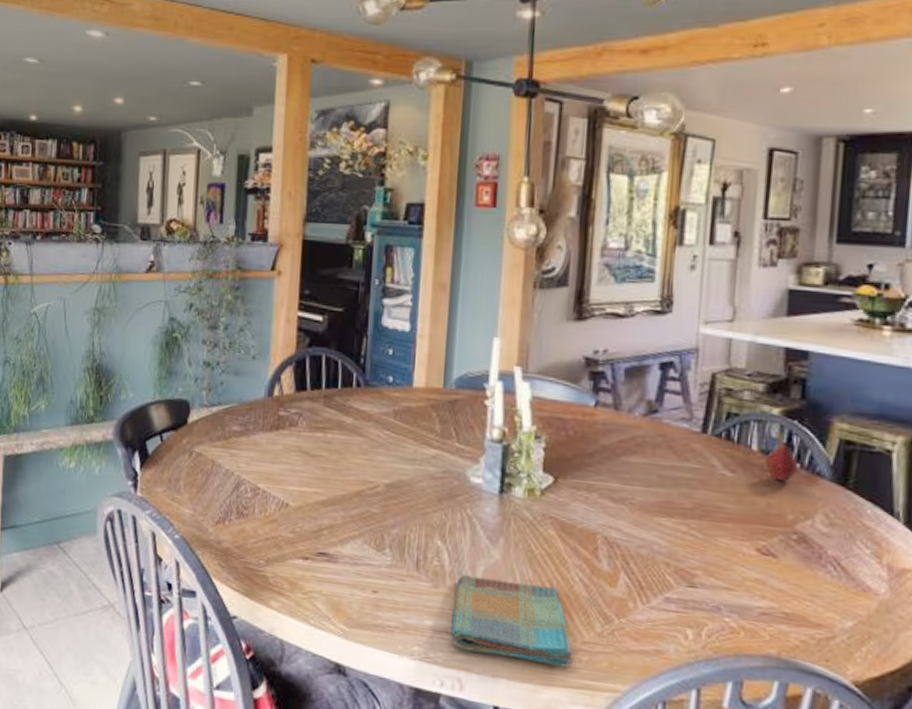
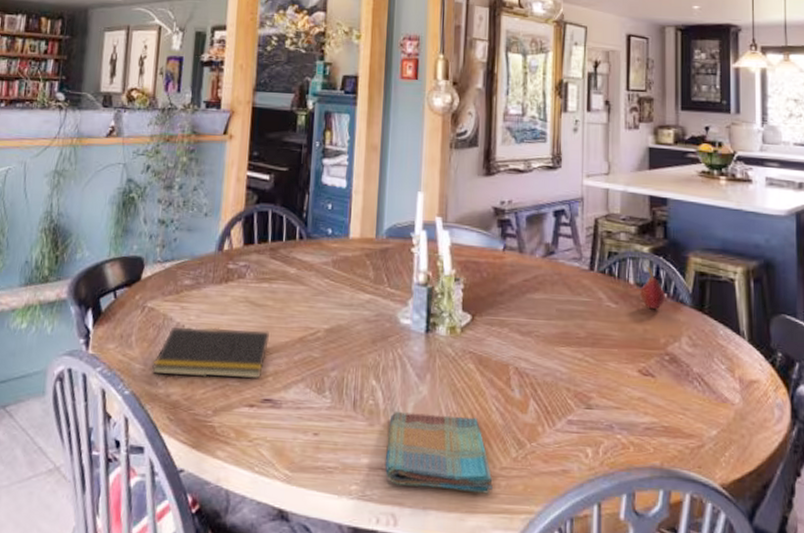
notepad: none [202,474,324,531] -> present [152,327,269,378]

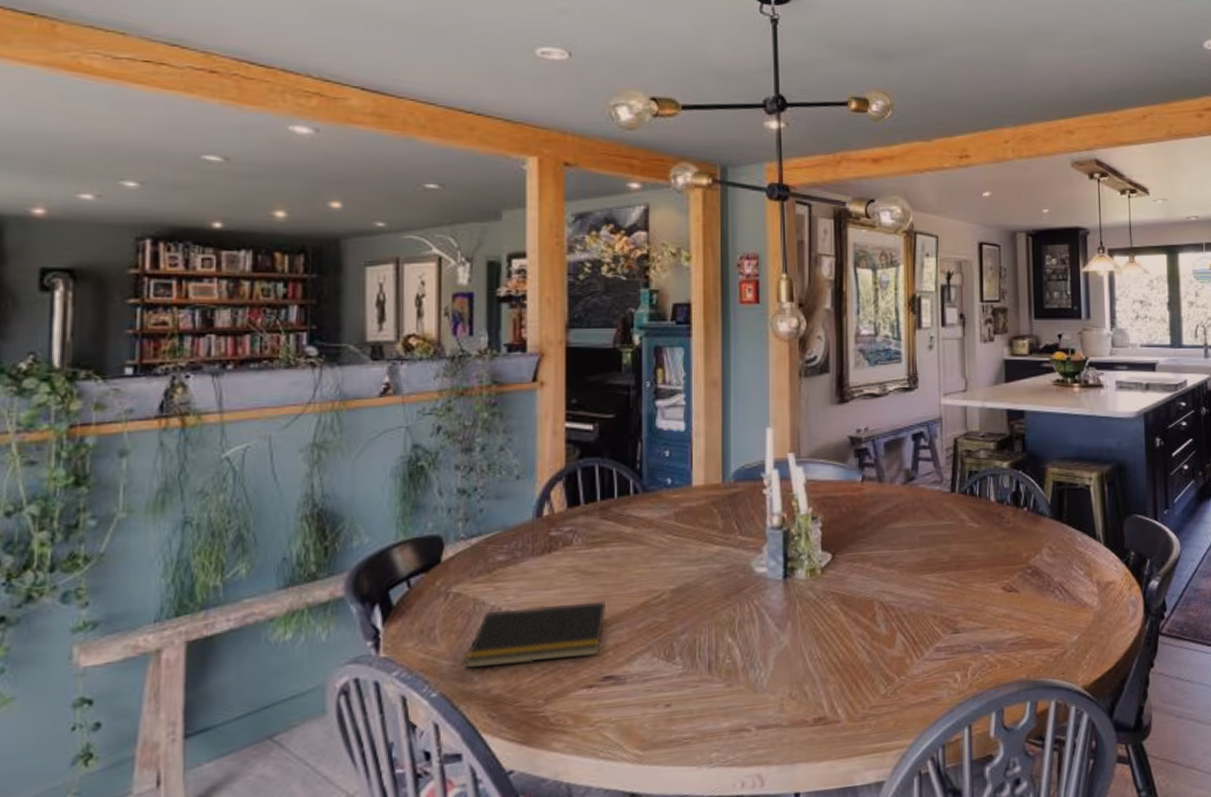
dish towel: present [385,411,493,494] -> none [748,660,863,744]
fruit: present [639,267,665,309] -> none [1000,482,1026,524]

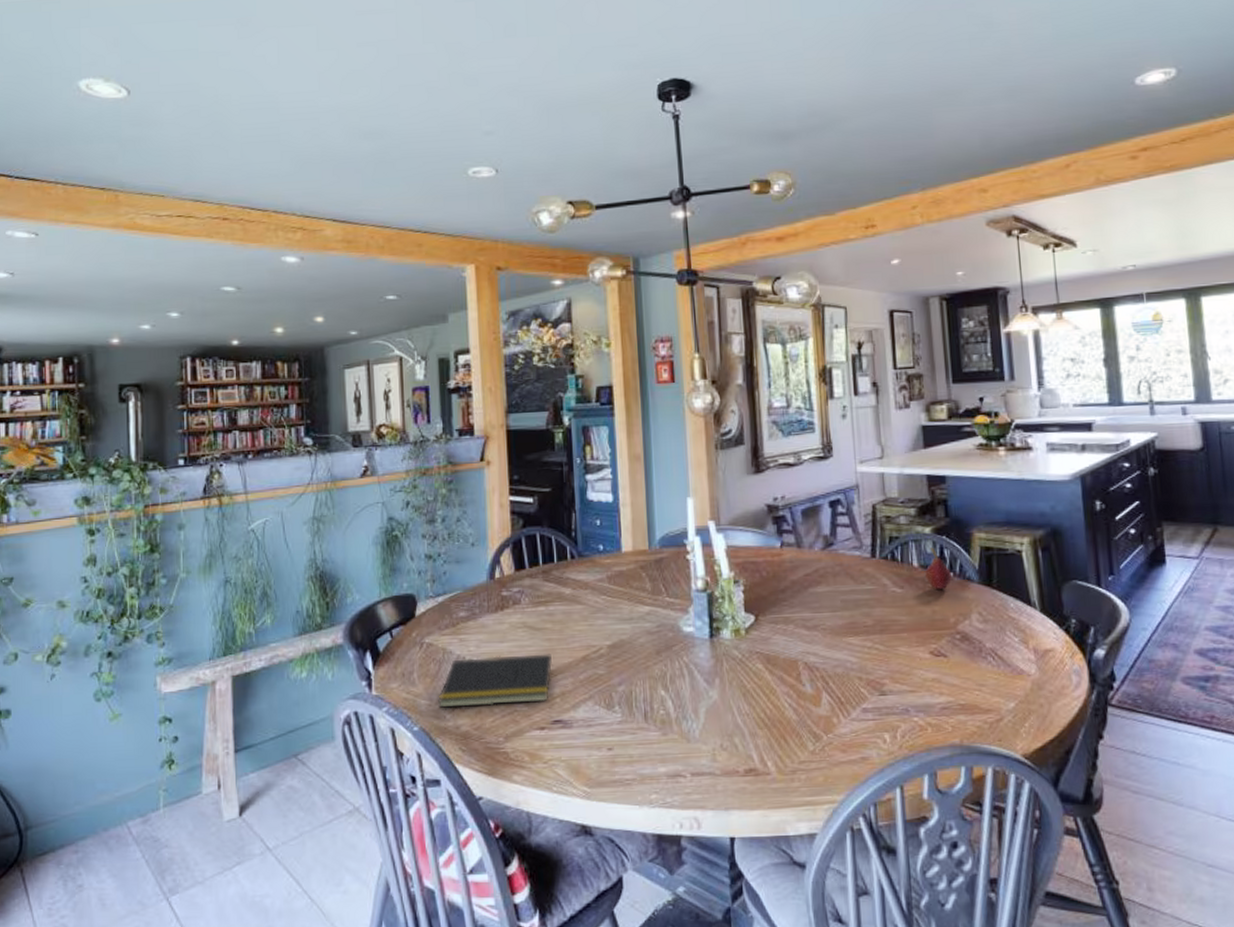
fruit: none [1000,482,1026,524] -> present [924,548,952,589]

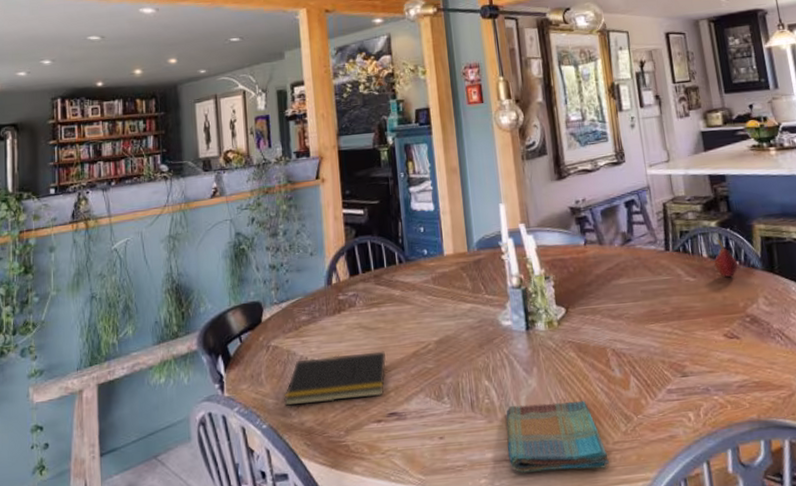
dish towel: none [682,716,793,789] -> present [506,400,609,473]

